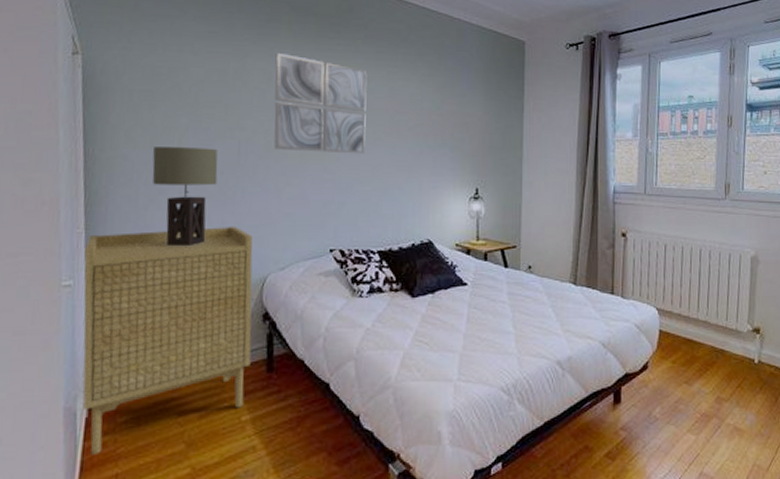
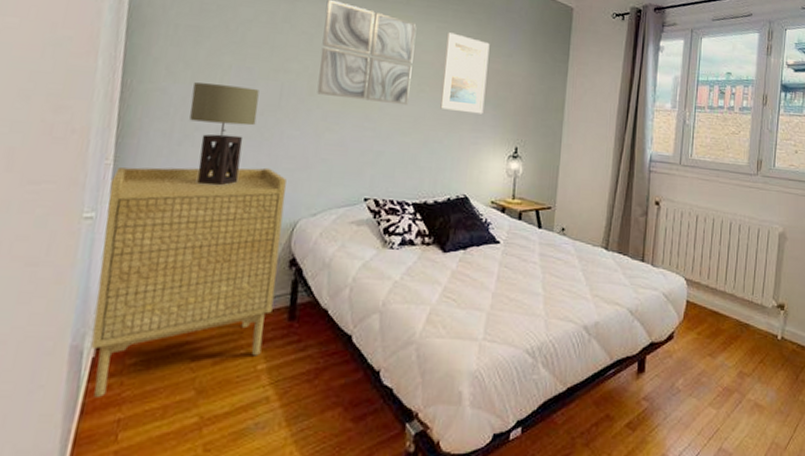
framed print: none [397,77,442,158] -> present [440,32,490,114]

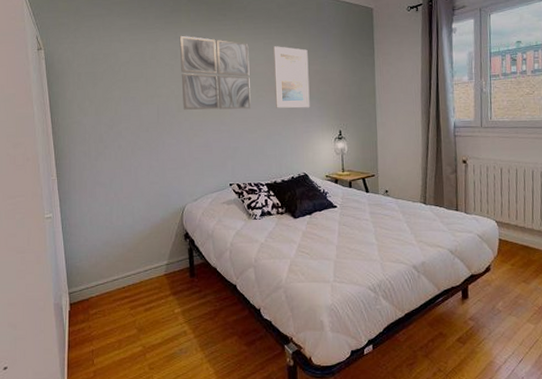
cabinet: present [90,167,287,397] -> none [58,169,178,336]
table lamp: present [189,82,259,186] -> none [98,112,144,187]

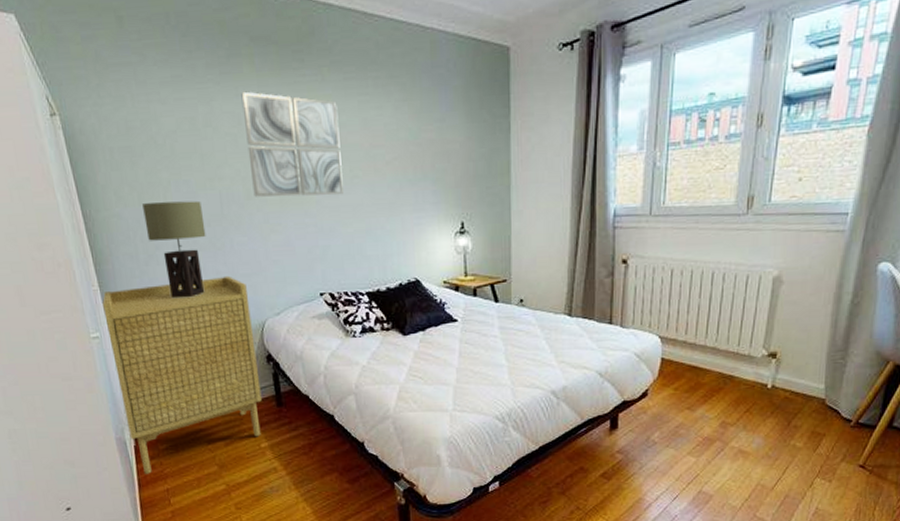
cabinet: none [58,169,178,336] -> present [102,275,262,474]
table lamp: none [98,112,144,187] -> present [142,200,206,299]
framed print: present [272,46,310,109] -> none [370,105,423,193]

